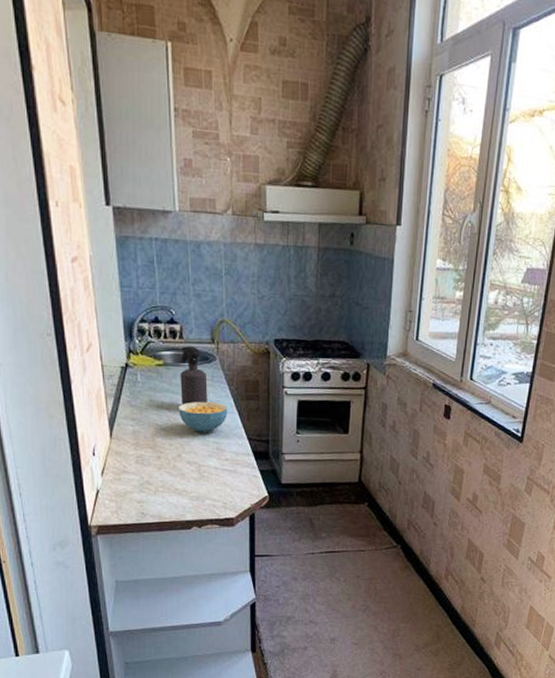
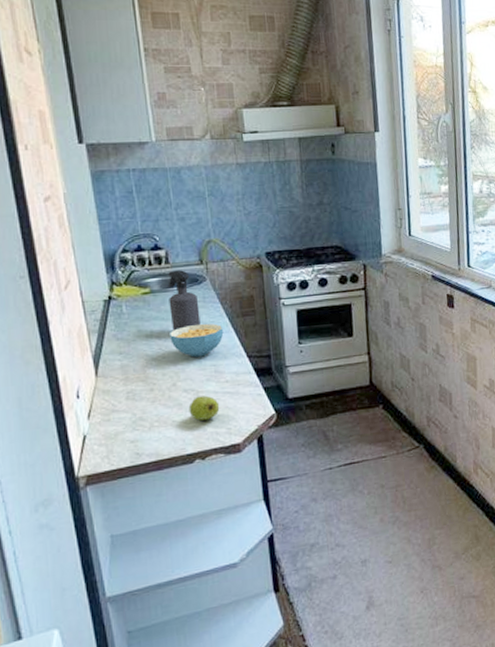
fruit: none [190,469,218,492] -> present [188,395,220,421]

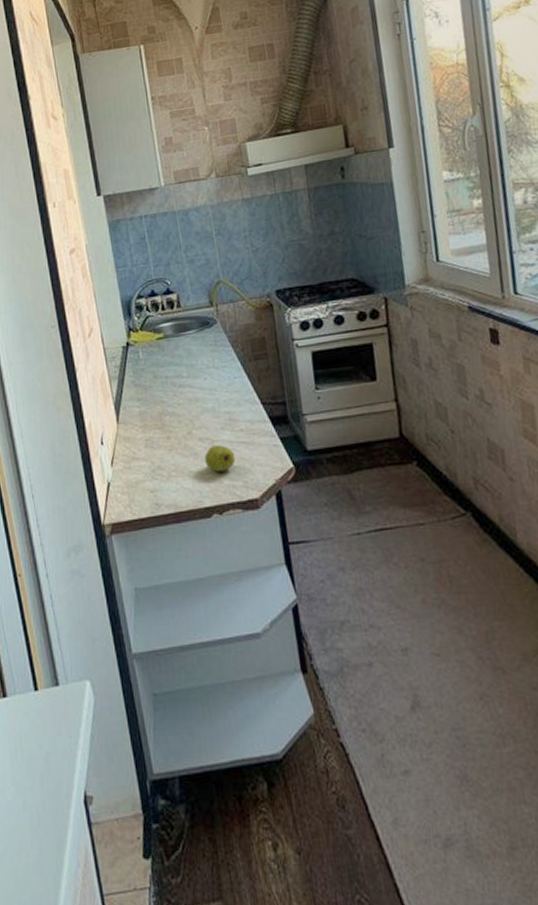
spray bottle: present [168,270,201,331] -> none [180,313,213,377]
cereal bowl: present [170,323,224,358] -> none [184,368,236,404]

